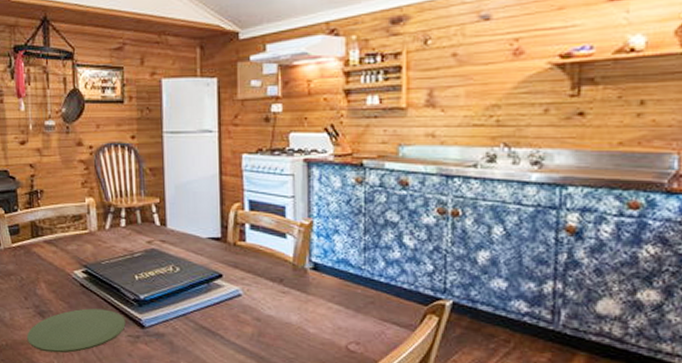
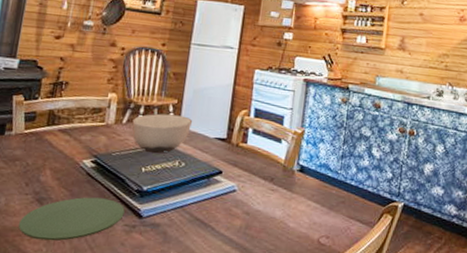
bowl: none [115,215,180,260] -> present [132,113,193,154]

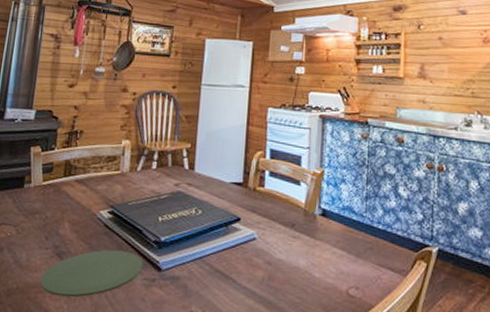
bowl: present [132,113,193,154] -> none [147,159,208,202]

